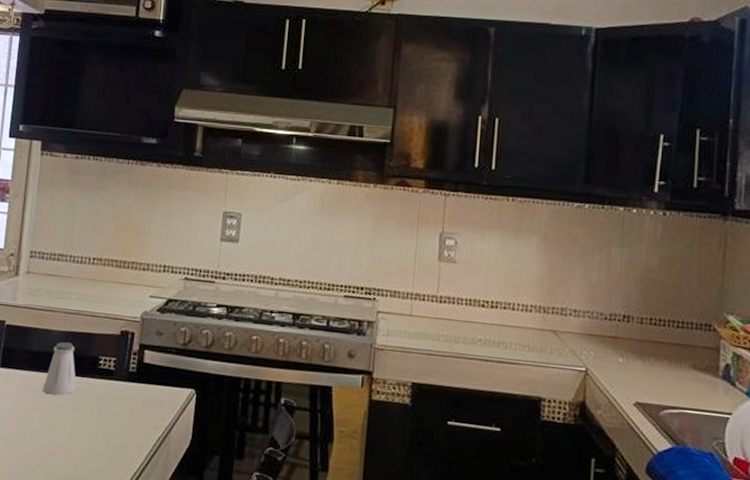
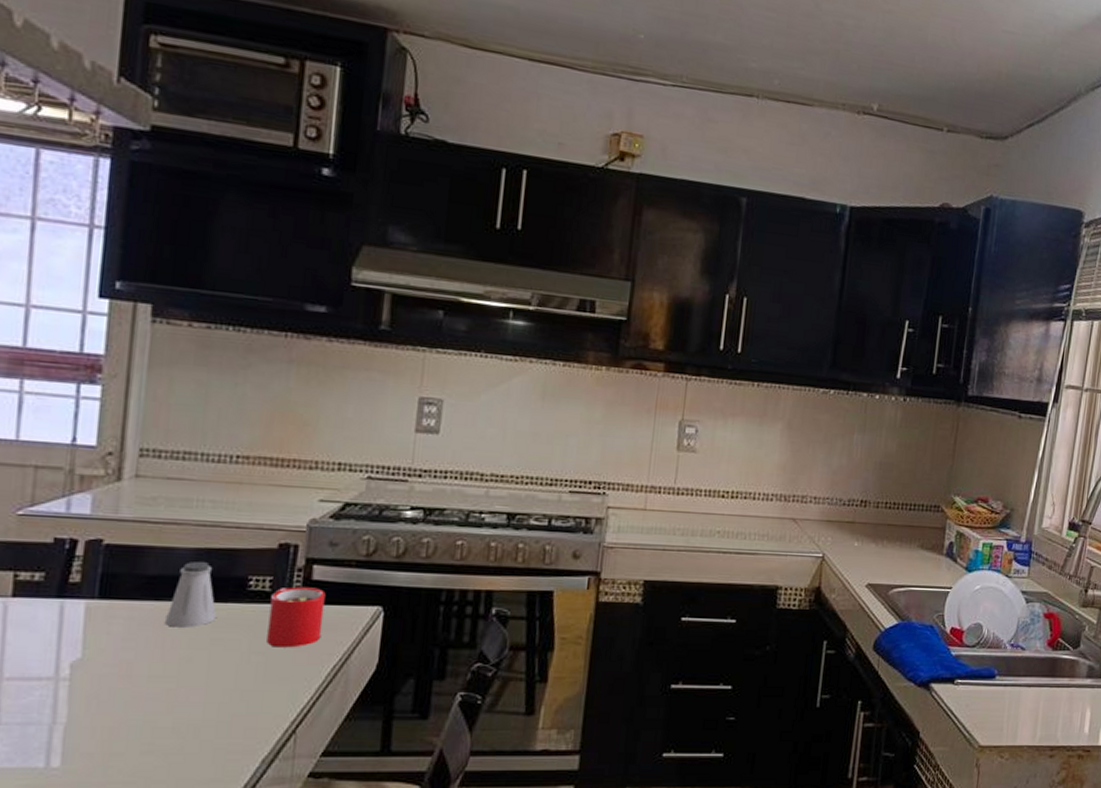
mug: none [111,367,153,419] -> present [266,587,326,648]

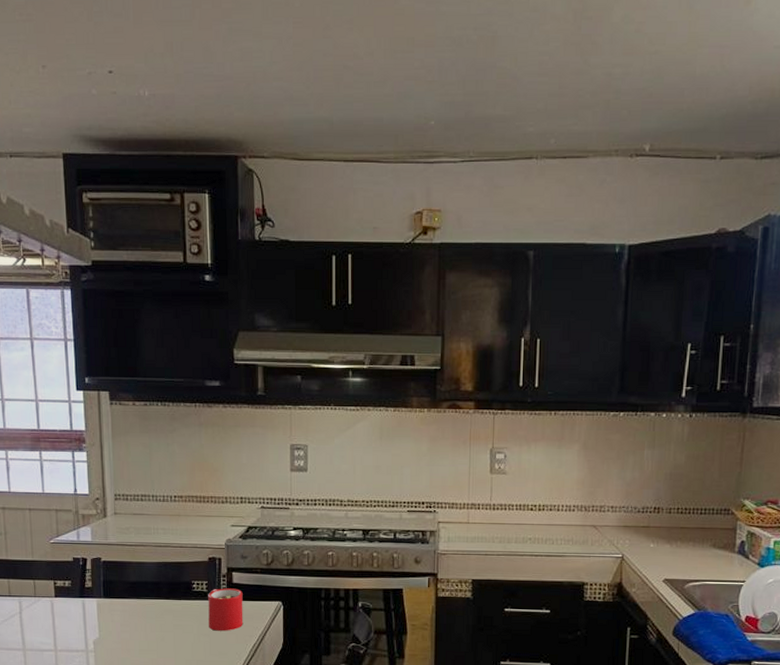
saltshaker: present [165,562,216,628] -> none [145,572,175,617]

